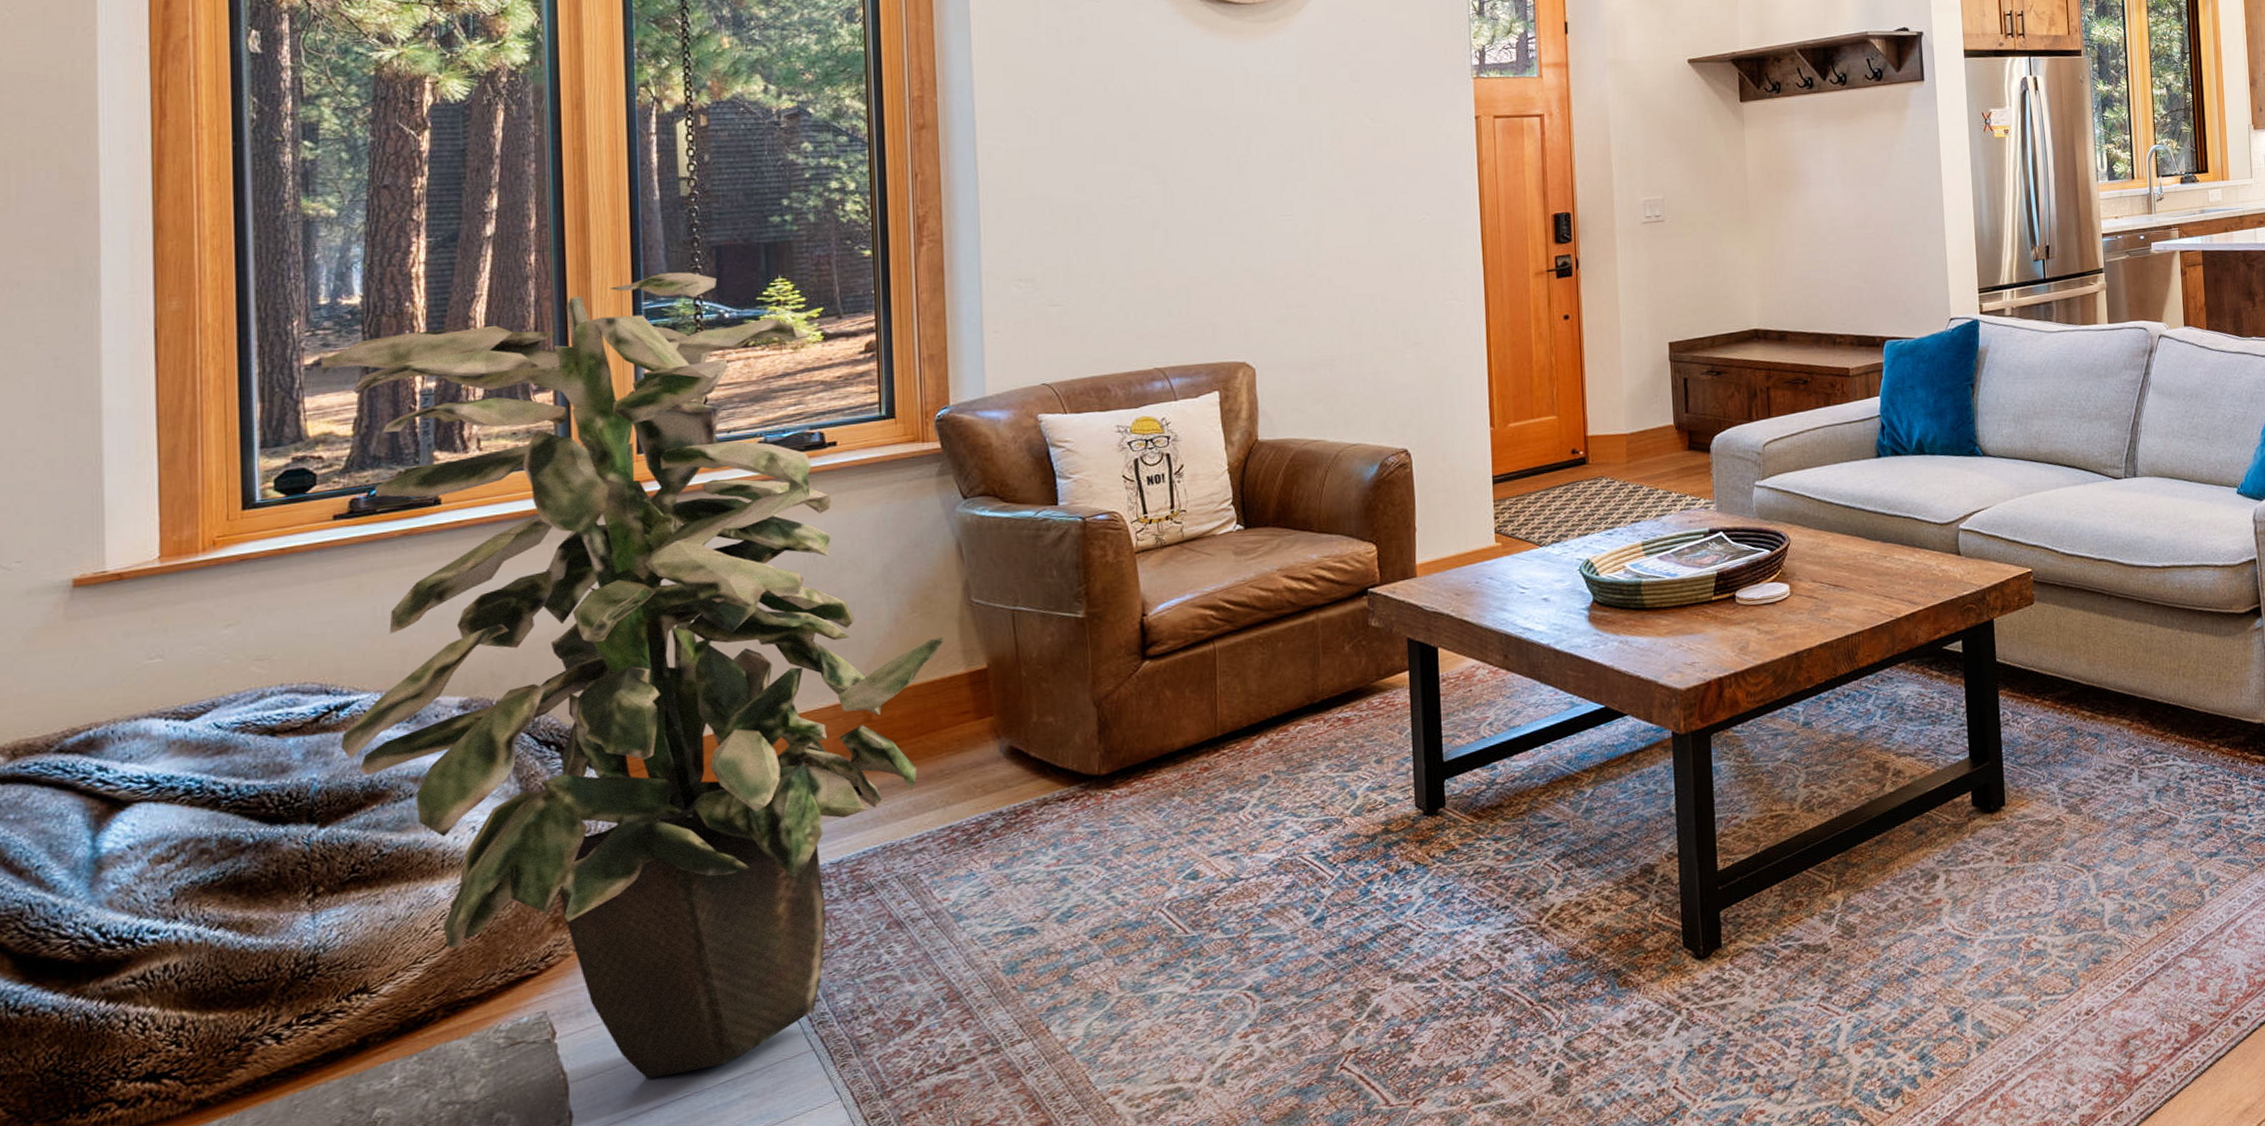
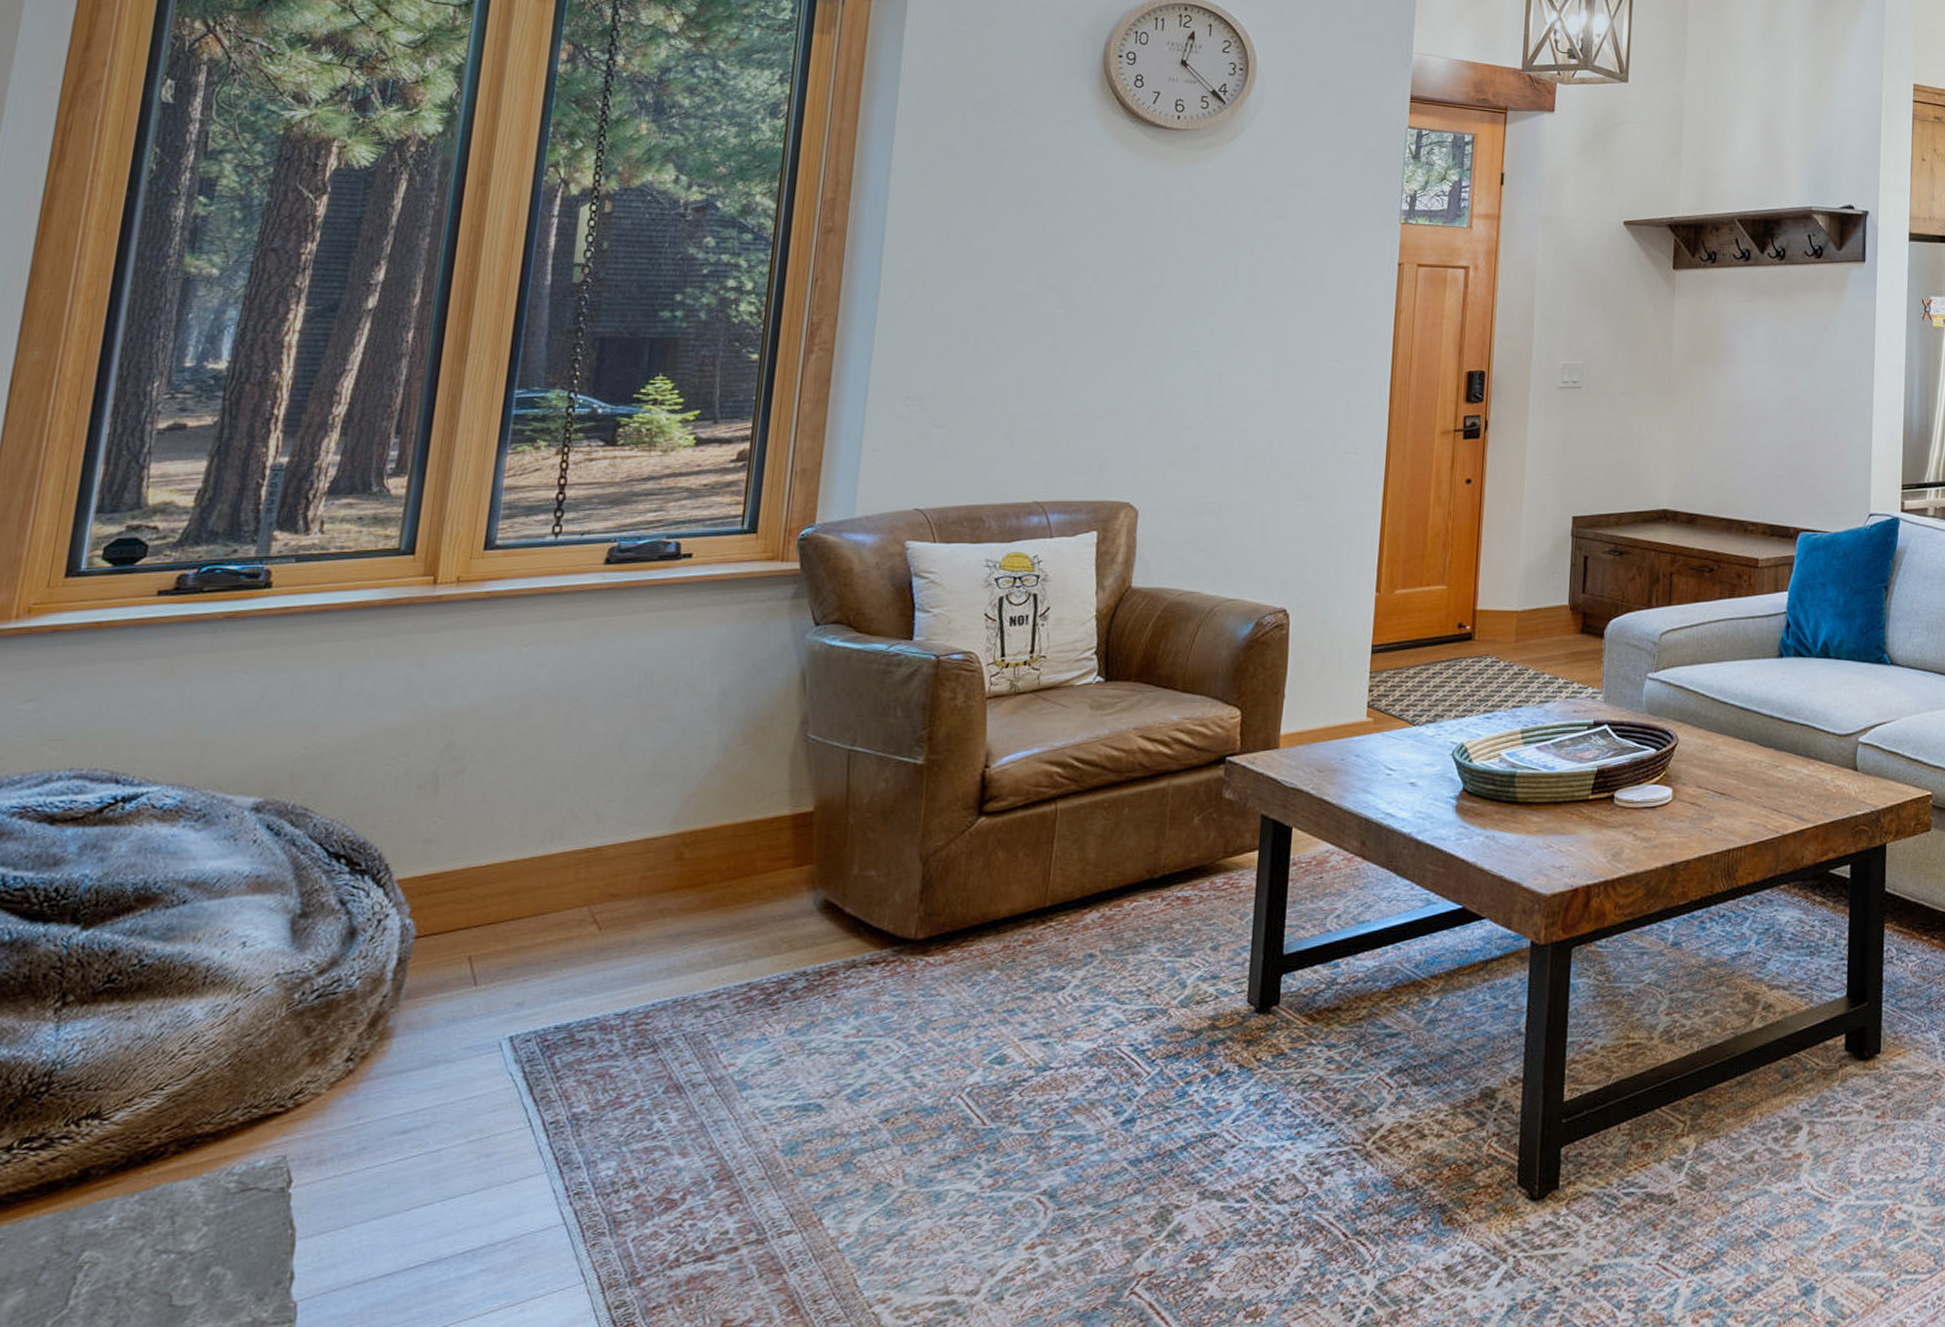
indoor plant: present [321,272,943,1079] -> none [120,361,772,1242]

